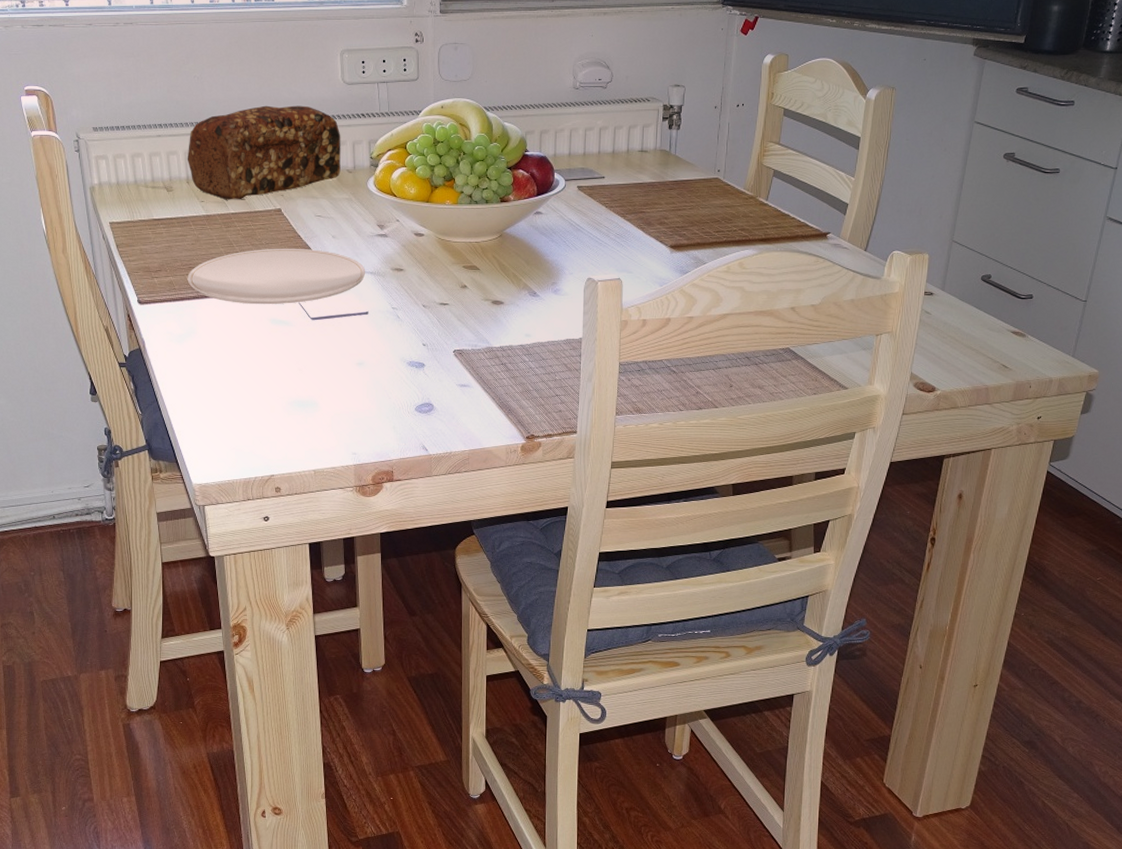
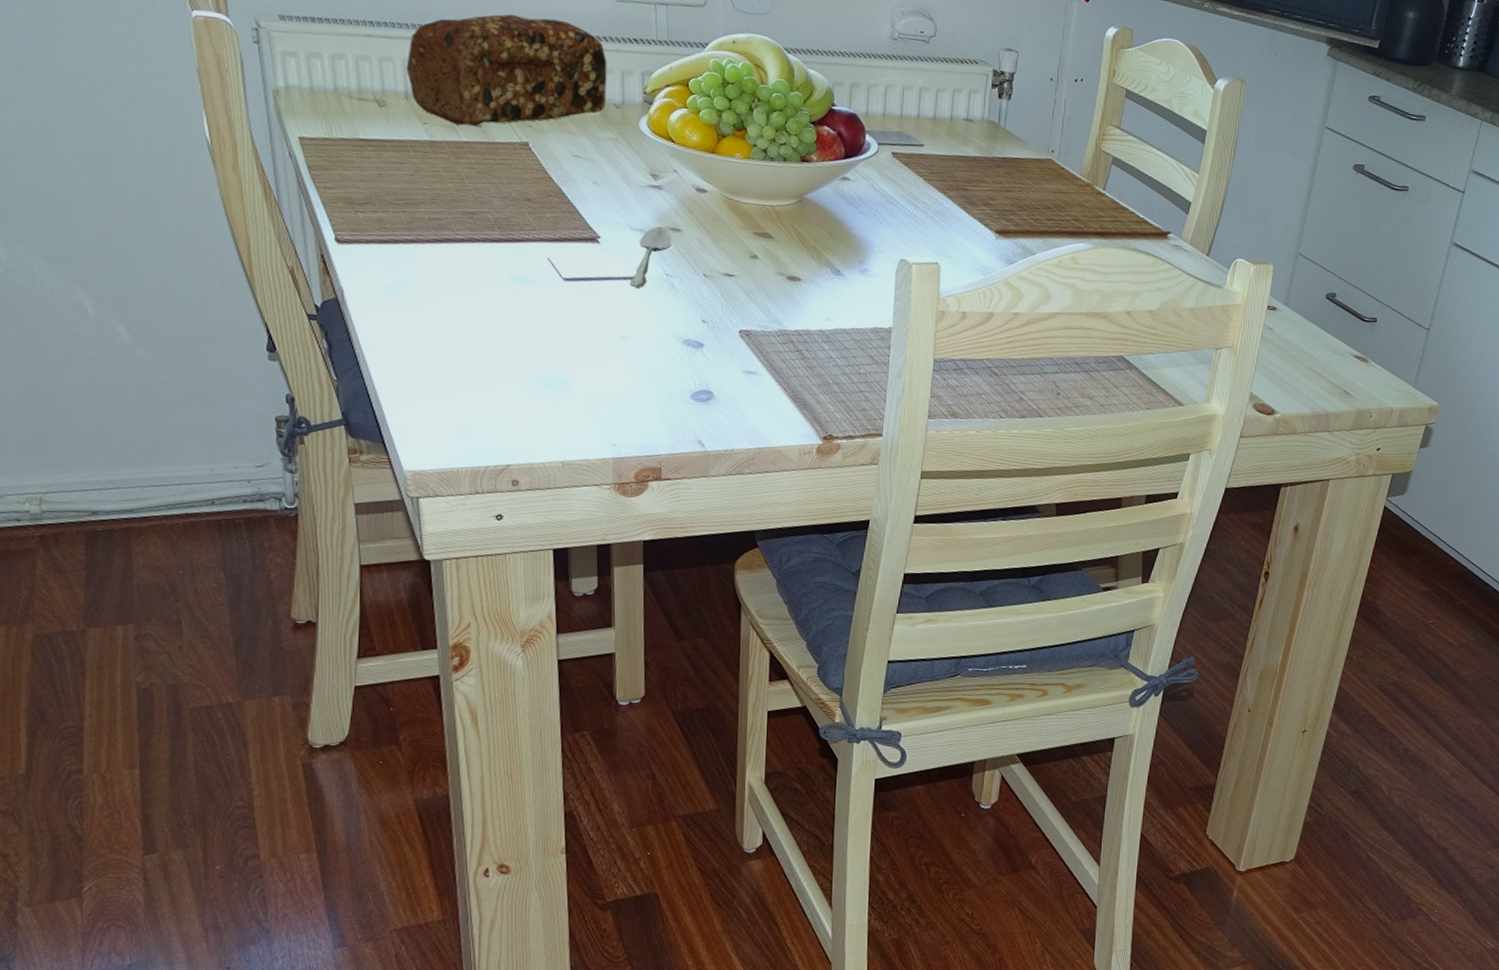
plate: present [187,248,366,305] -> none [403,189,634,259]
spoon: none [363,268,397,321] -> present [629,226,672,288]

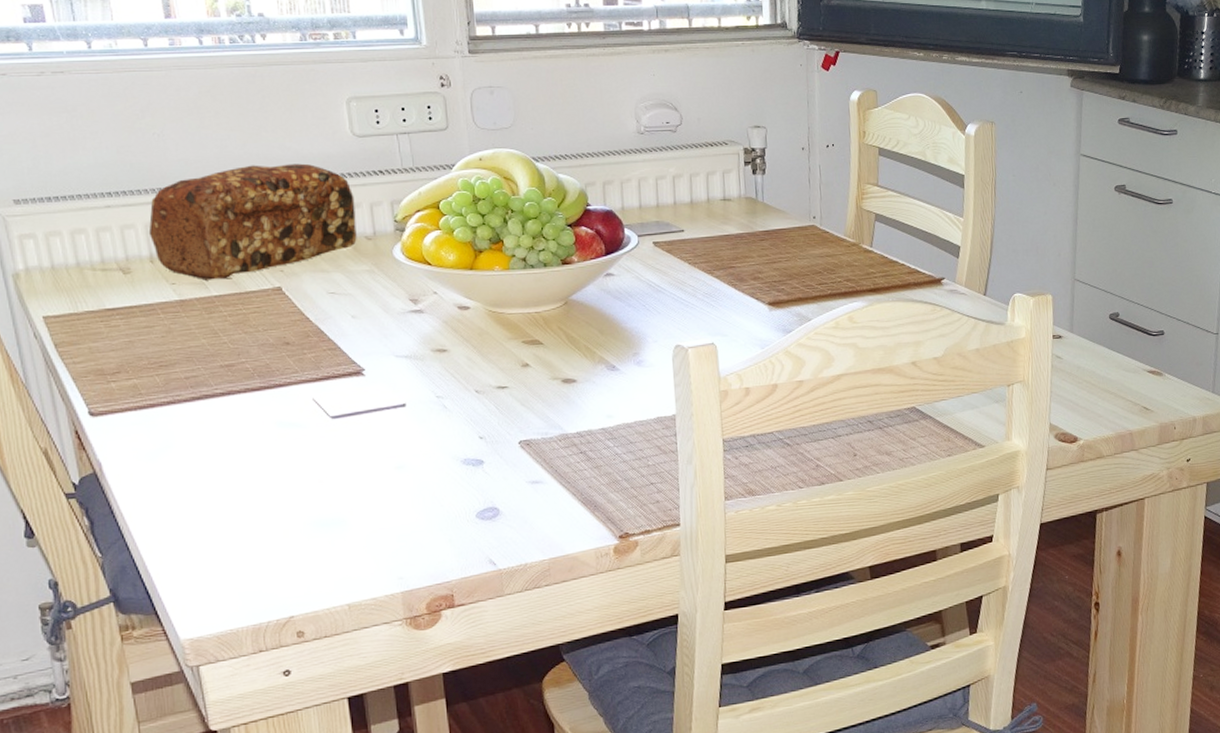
spoon: present [629,226,672,288] -> none [399,349,440,414]

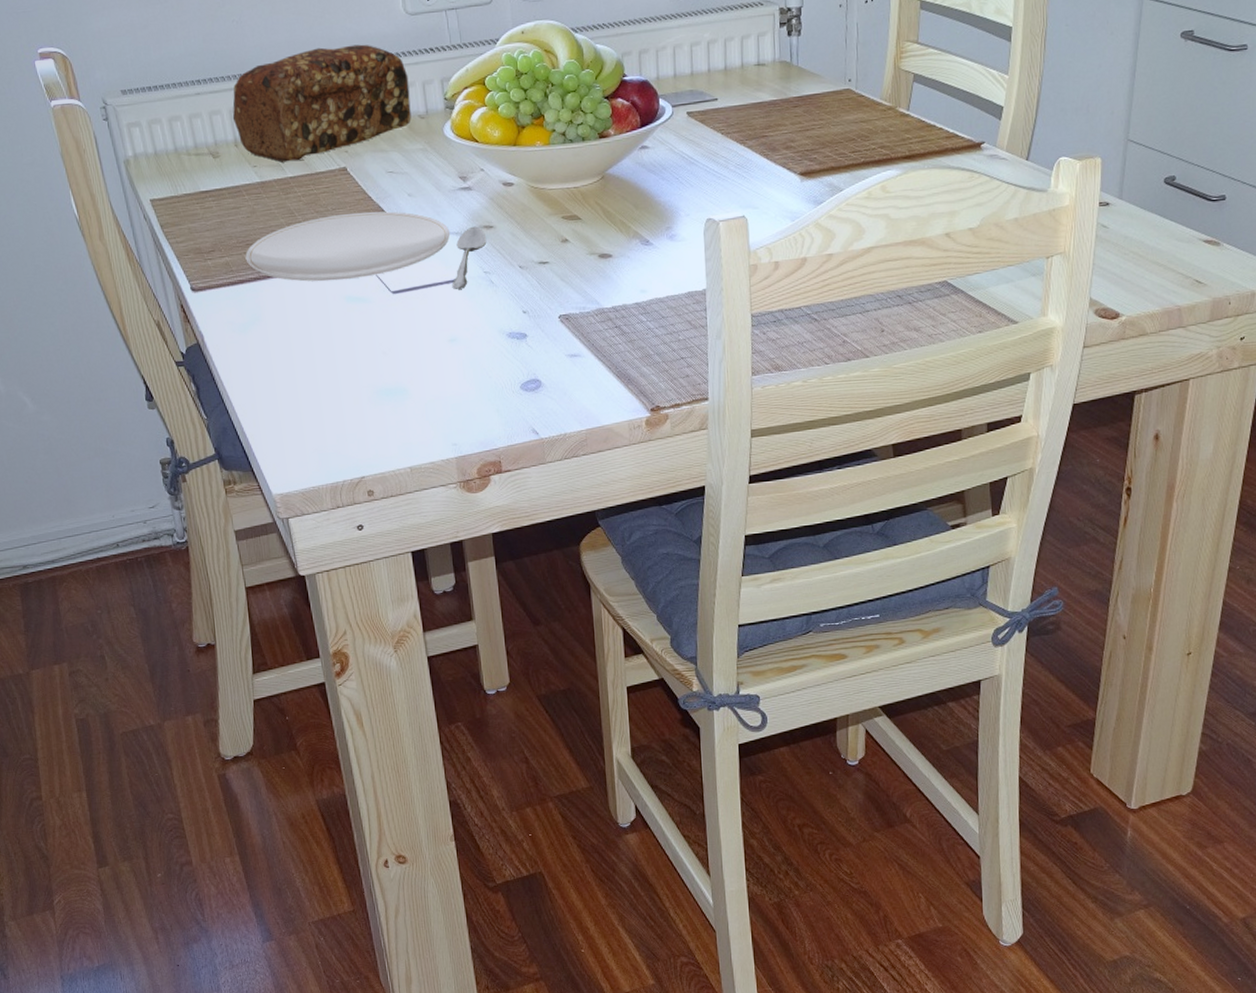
plate: none [157,333,399,406] -> present [245,211,451,282]
spoon: none [399,349,440,414] -> present [452,226,487,289]

